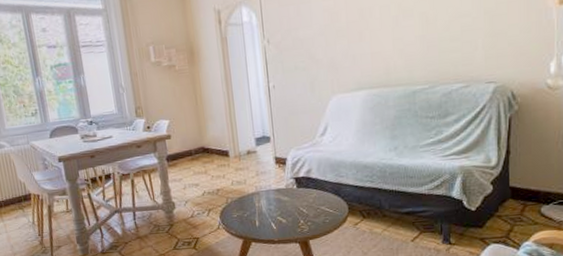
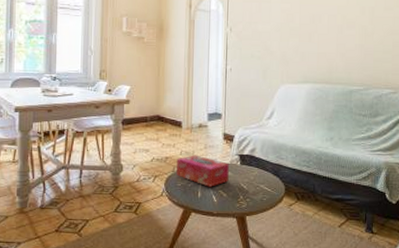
tissue box: none [229,183,286,215] -> present [176,155,229,187]

